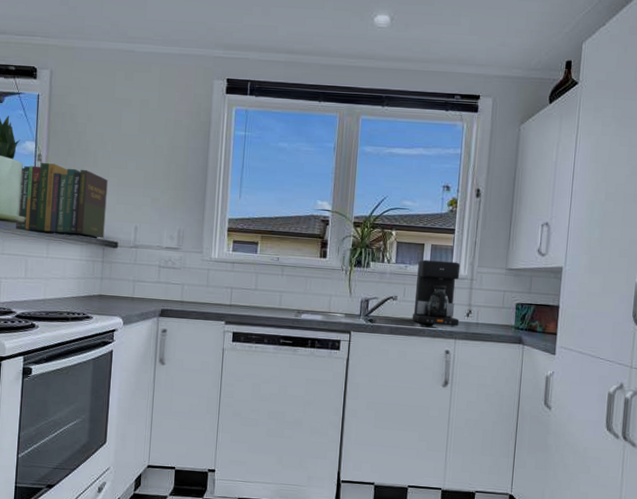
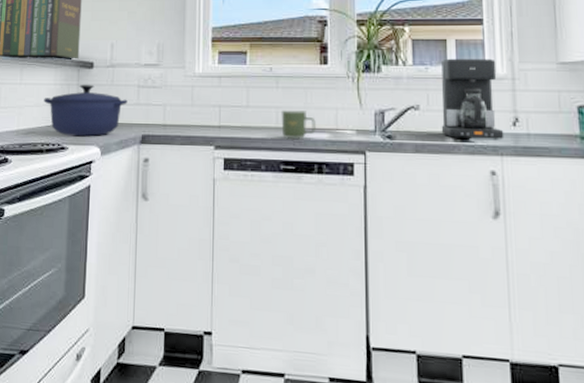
cooking pot: none [69,261,149,308] -> present [44,84,128,137]
mug: none [283,294,313,320] -> present [281,110,316,140]

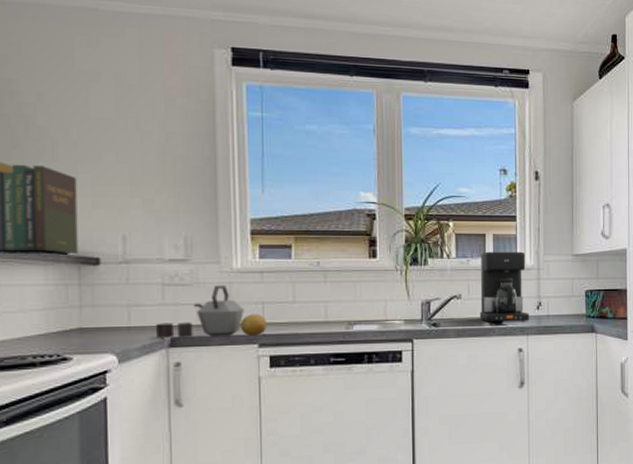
cooking pot: present [44,84,128,137] -> none [31,283,150,345]
kettle: none [130,88,203,138] -> present [155,284,244,338]
fruit: none [199,116,223,139] -> present [240,314,268,337]
mug: present [281,110,316,140] -> none [330,304,365,333]

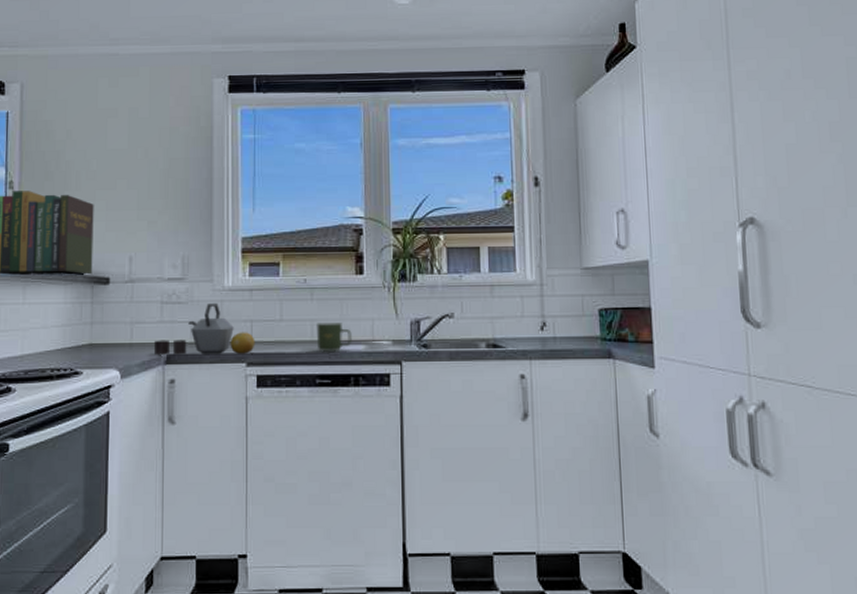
mug: none [330,304,365,333] -> present [316,322,352,353]
coffee maker: present [479,251,530,322] -> none [474,265,533,344]

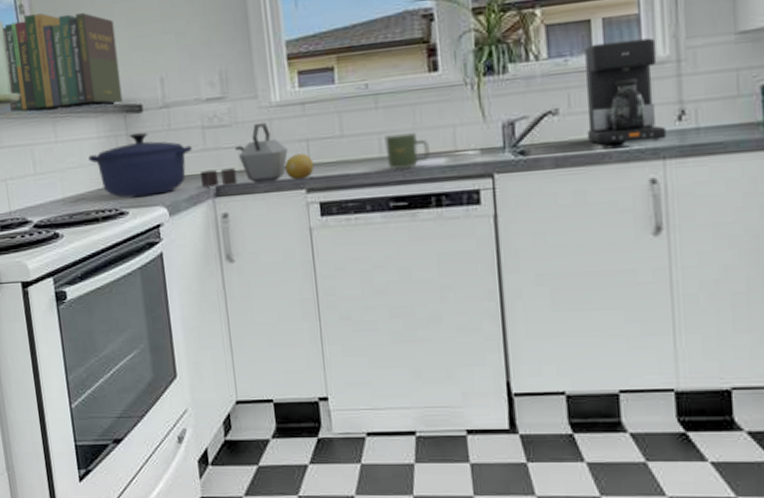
cooking pot: none [52,301,150,360] -> present [88,132,192,198]
coffee maker: none [474,265,533,344] -> present [585,37,667,145]

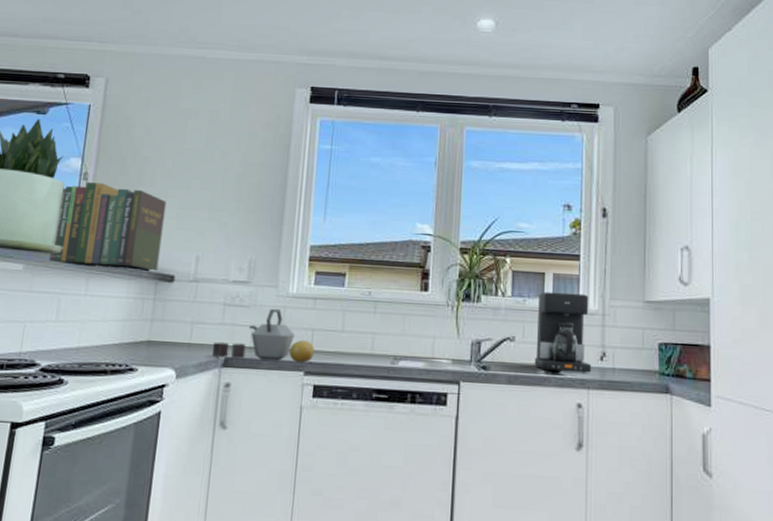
cooking pot: present [88,132,192,198] -> none [112,299,211,358]
mug: present [384,133,430,170] -> none [376,336,412,368]

